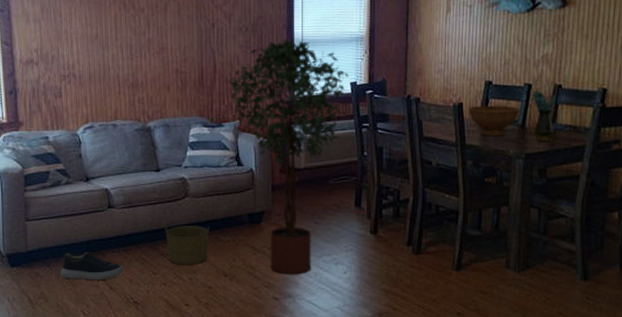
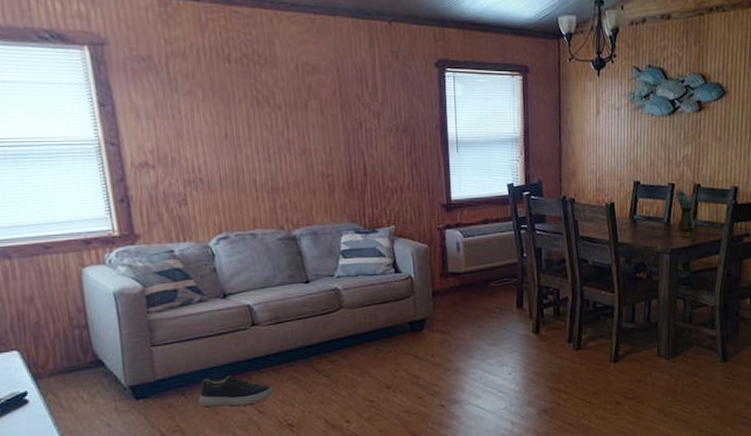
basket: present [165,226,209,265] -> none [319,337,369,381]
potted tree: present [227,38,349,275] -> none [379,138,505,381]
bowl: present [468,105,521,137] -> none [619,204,666,234]

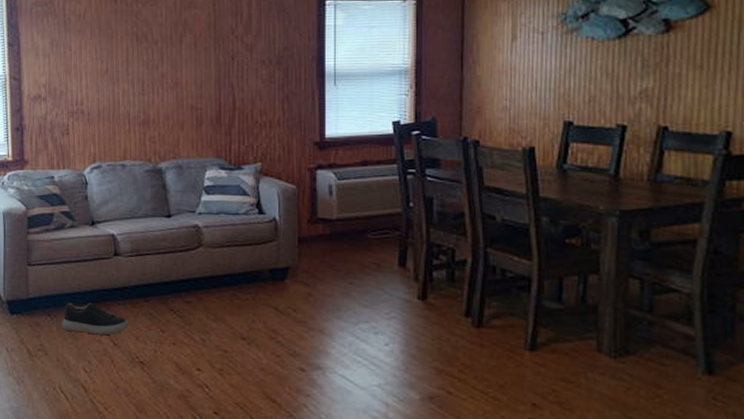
vase: present [675,188,696,237] -> none [626,132,661,196]

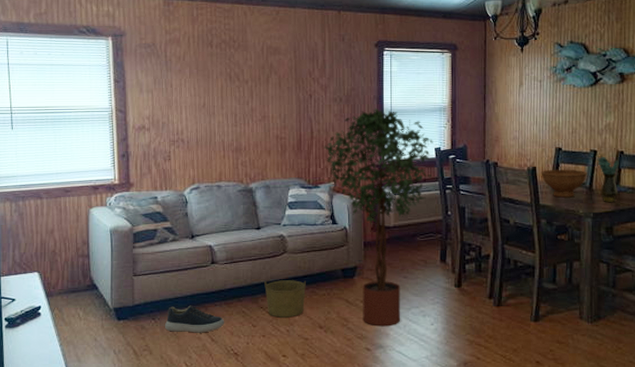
basket: none [175,279,225,324] -> present [264,280,306,318]
potted tree: none [247,71,390,343] -> present [323,108,433,327]
bowl: none [541,150,613,189] -> present [541,169,588,198]
vase: none [626,132,661,196] -> present [597,155,619,202]

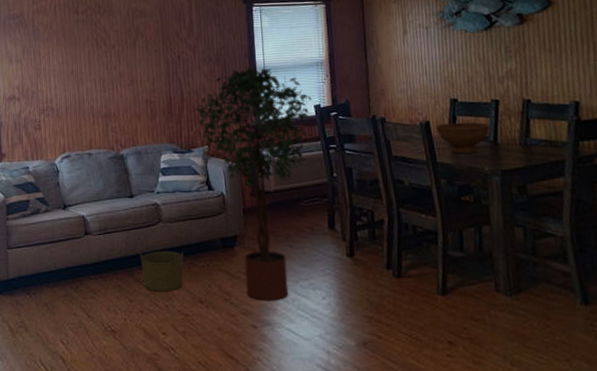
shoe: present [164,305,225,333] -> none [39,279,101,309]
vase: present [597,155,619,202] -> none [499,105,529,157]

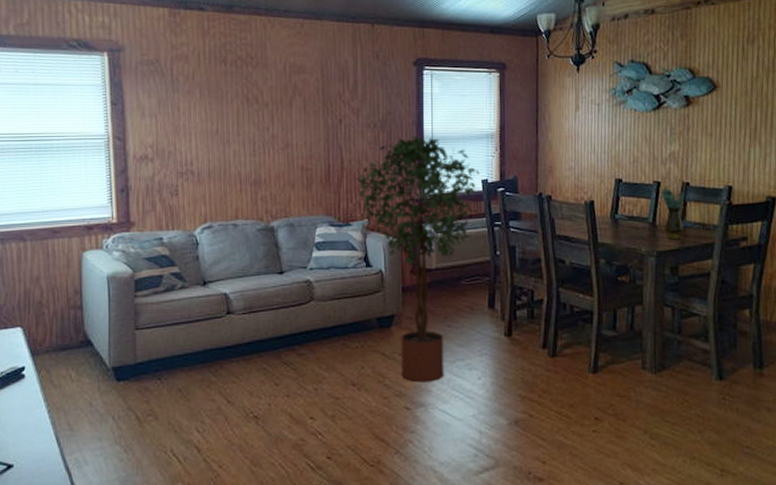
basket: present [140,251,184,292] -> none [288,331,336,375]
bowl: present [435,122,491,154] -> none [599,202,651,235]
vase: none [499,105,529,157] -> present [660,187,685,239]

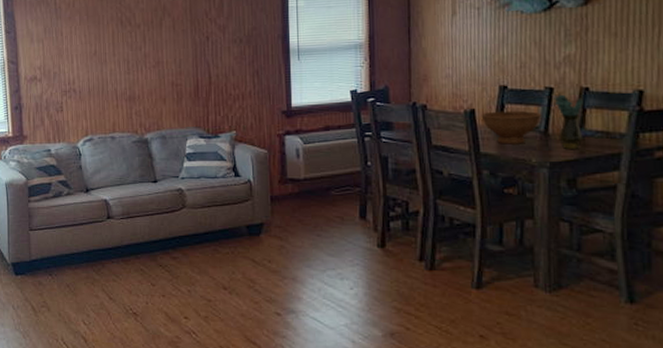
potted tree: present [354,134,480,382] -> none [222,48,348,290]
bowl: none [599,202,651,235] -> present [481,110,542,145]

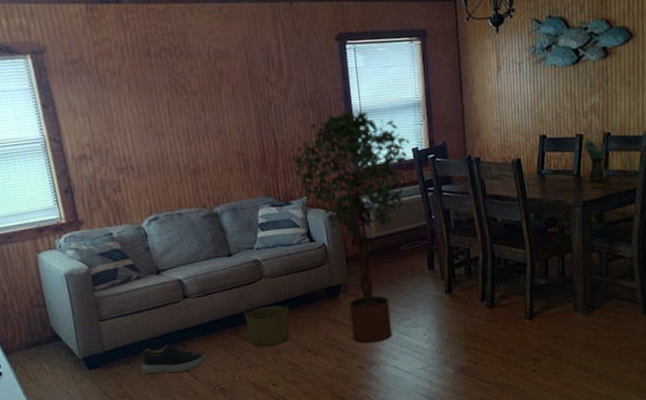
shoe: none [61,261,123,291] -> present [141,344,207,375]
basket: none [163,237,208,277] -> present [243,304,290,347]
potted tree: none [222,48,348,290] -> present [289,110,411,343]
bowl: present [481,110,542,145] -> none [526,157,575,189]

